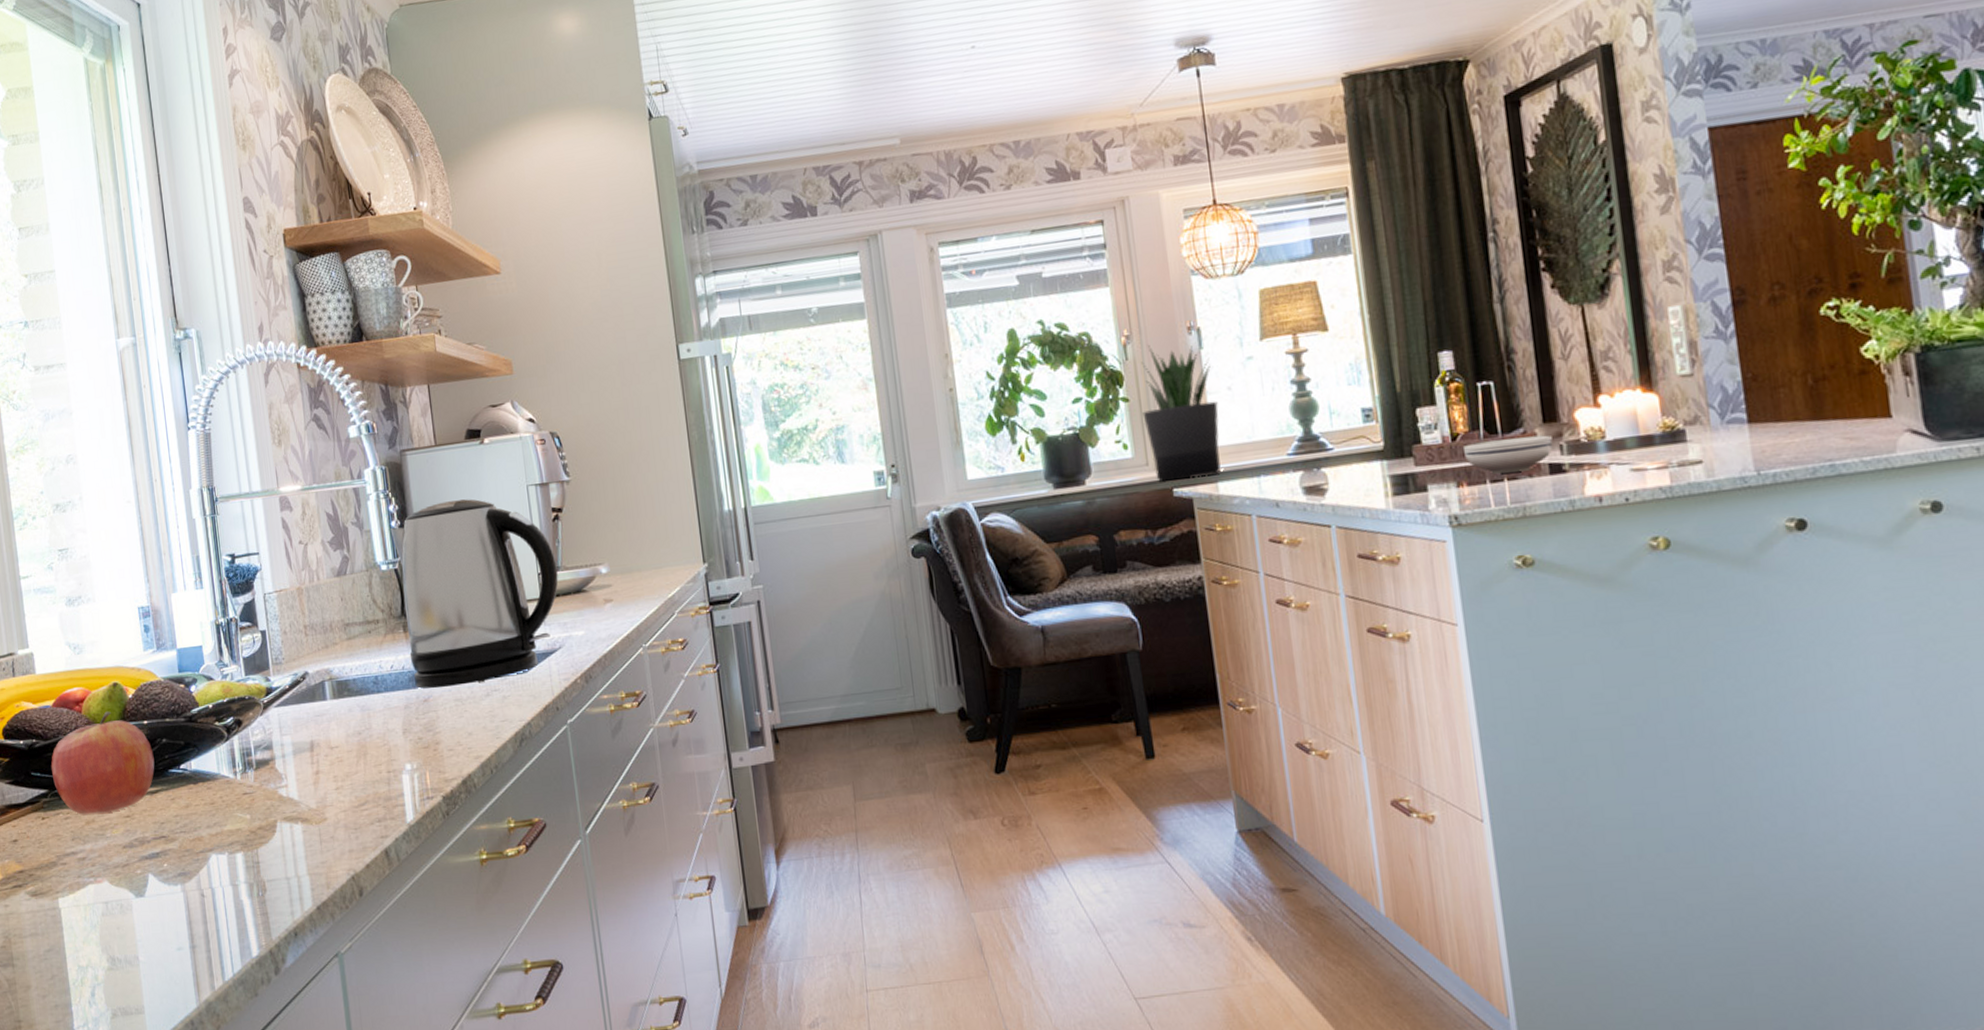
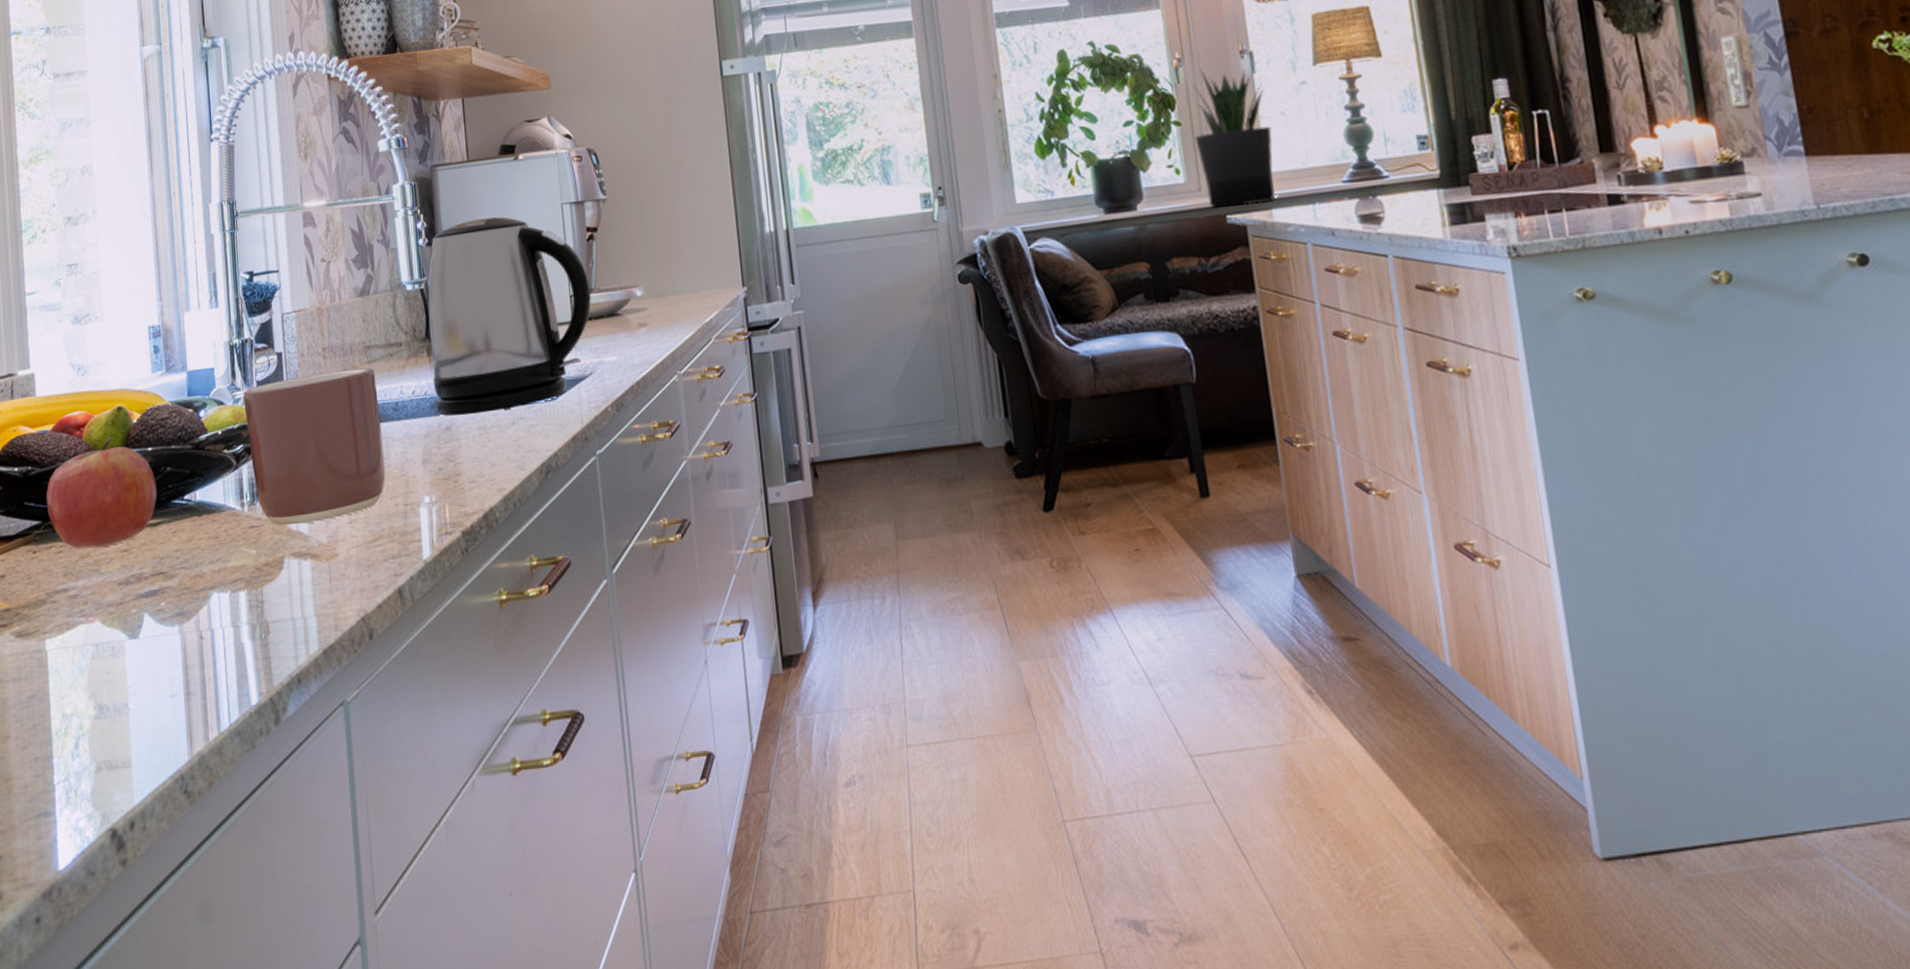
mug: none [230,644,369,792] -> present [242,367,386,526]
bowl: present [1462,435,1553,474] -> none [1519,165,1611,204]

